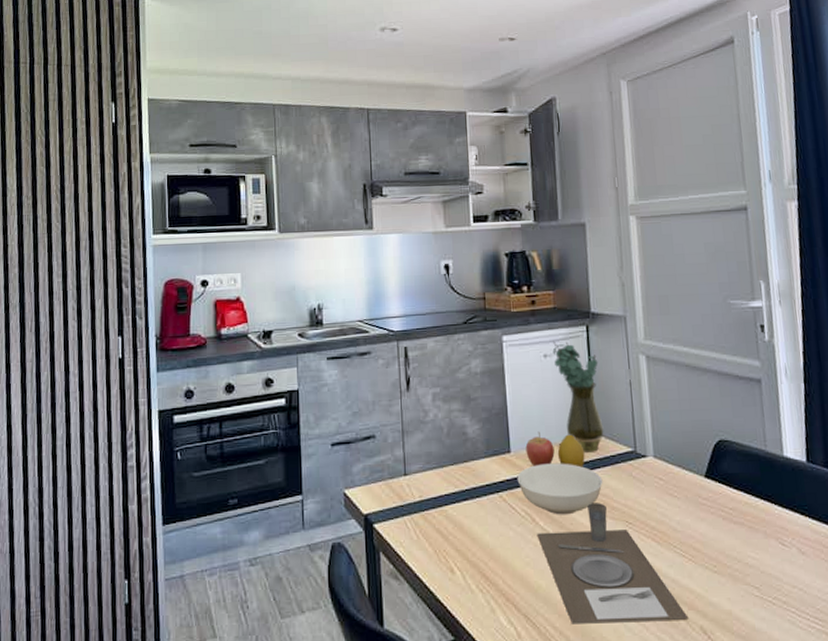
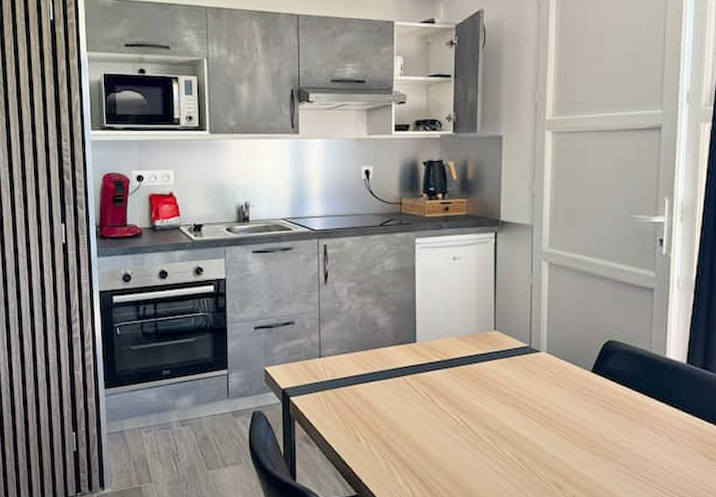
bowl: present [517,463,603,515] -> none [421,353,498,398]
fruit: present [525,431,555,467] -> none [430,325,456,356]
place setting: present [536,503,689,624] -> none [435,389,564,489]
vase: present [552,341,604,452] -> none [461,245,503,346]
fruit: present [557,434,585,468] -> none [459,329,484,358]

